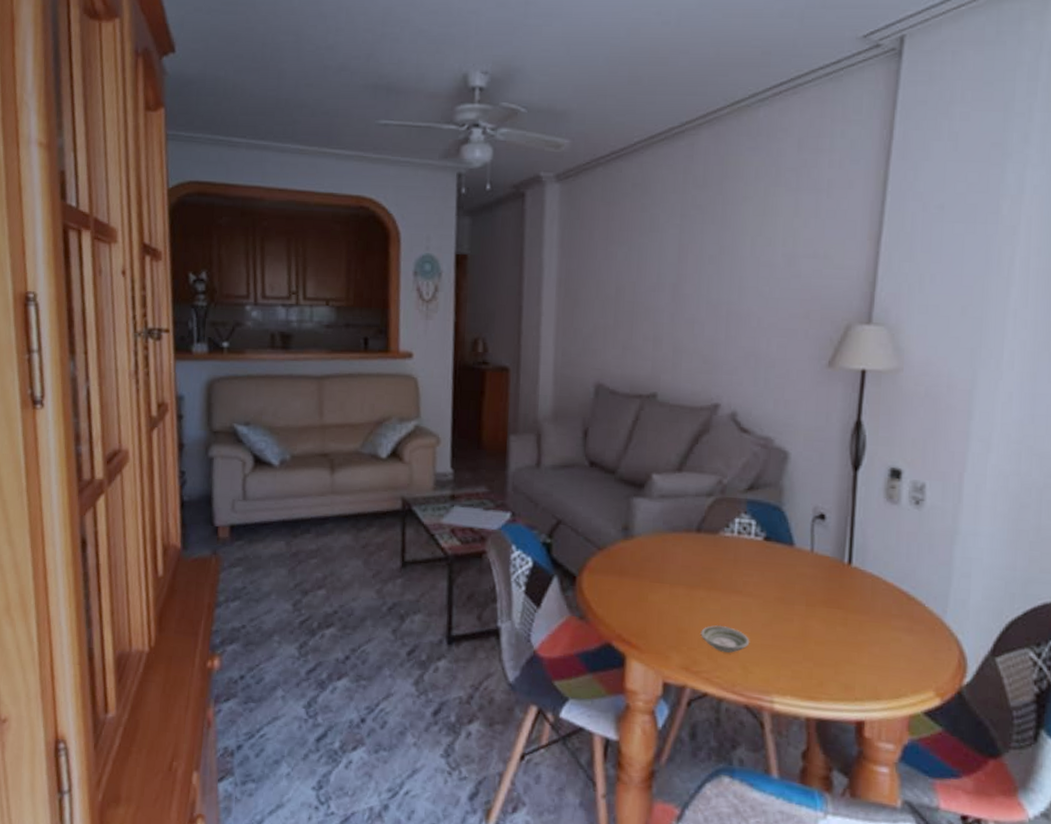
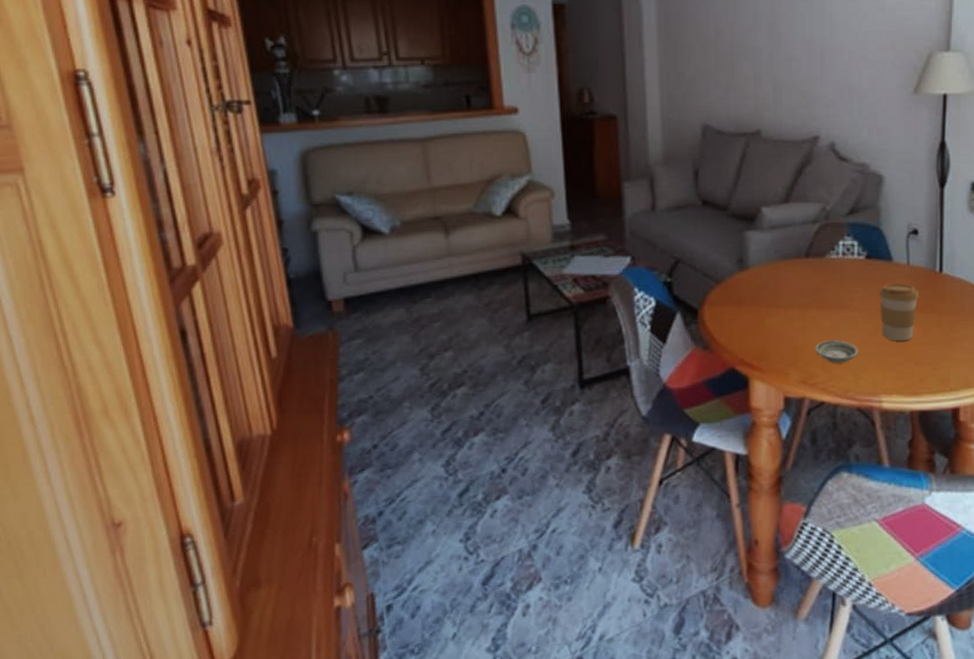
coffee cup: none [776,571,824,637] -> present [878,284,920,342]

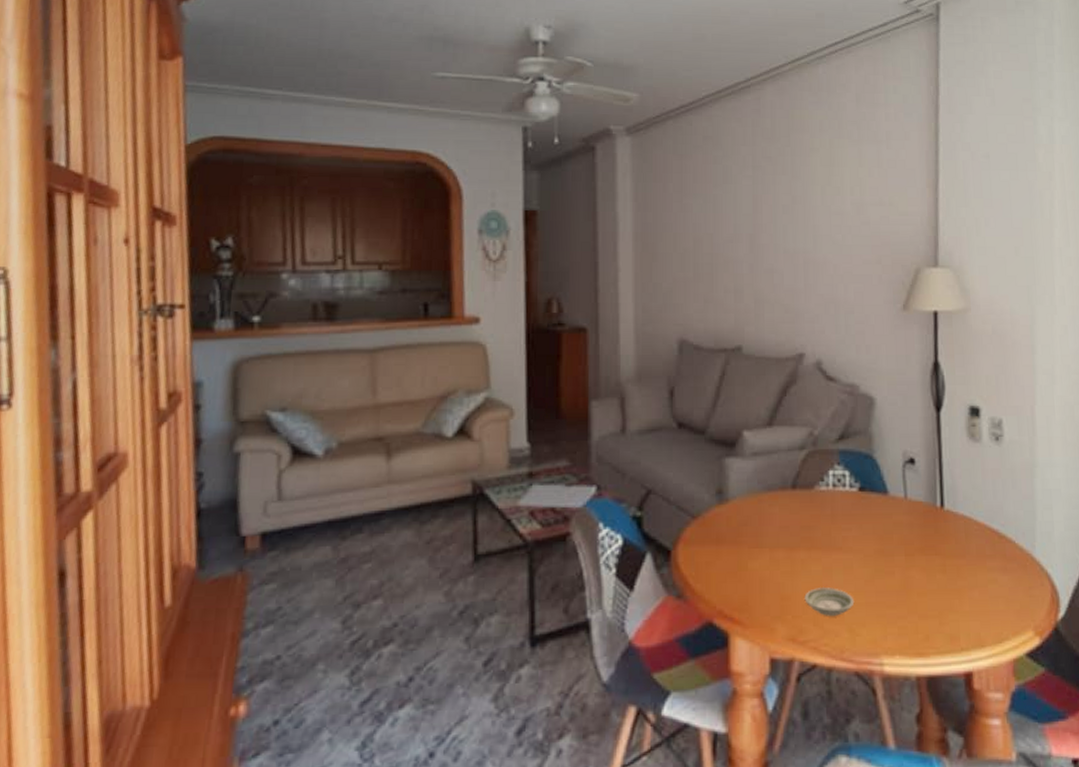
coffee cup: present [878,284,920,342] -> none [874,521,920,590]

